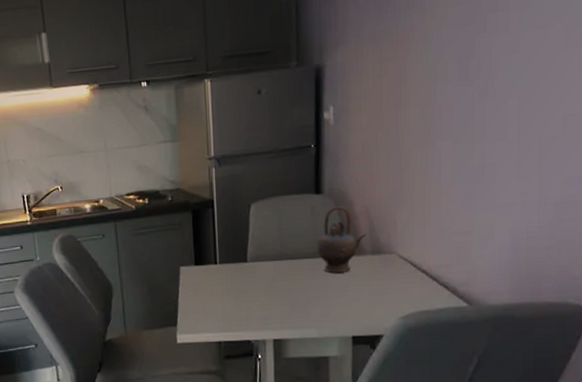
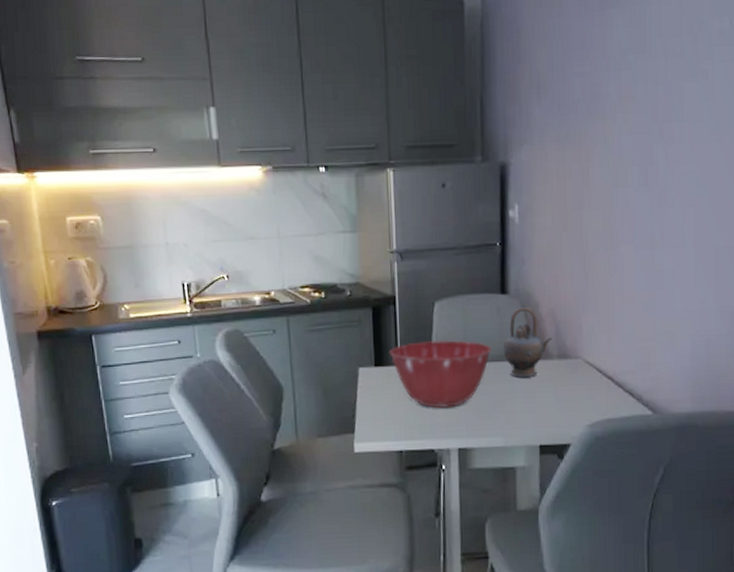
mixing bowl: none [209,239,307,303] -> present [390,340,492,409]

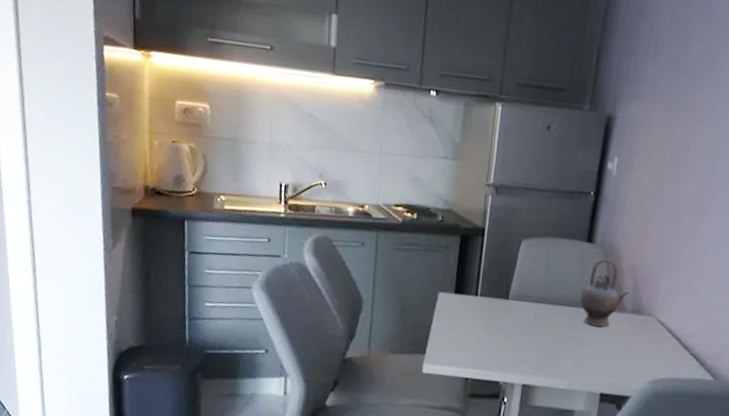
mixing bowl: present [390,340,492,409] -> none [471,276,570,344]

